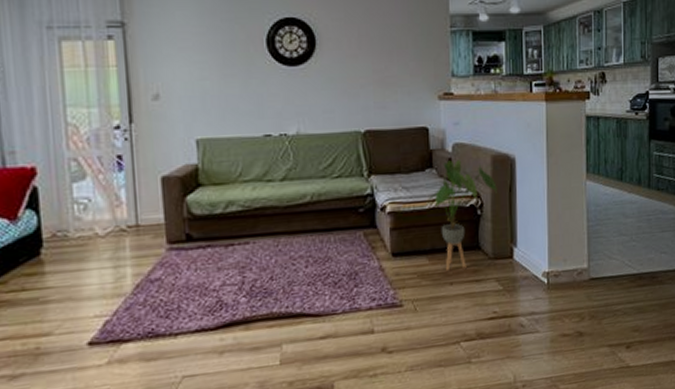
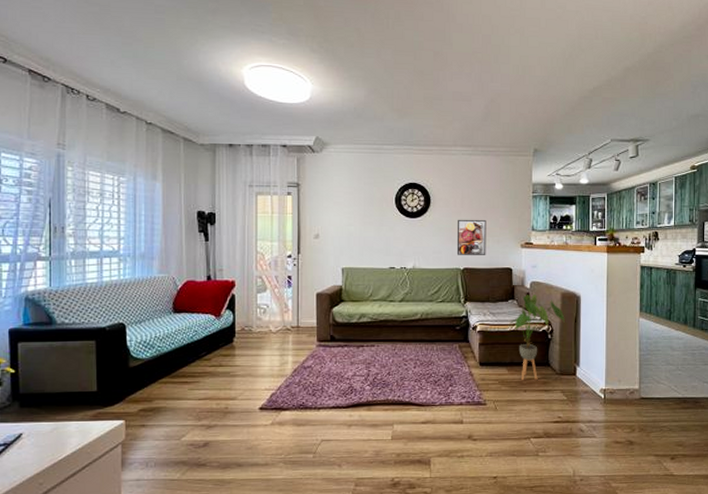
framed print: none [354,64,394,114] -> present [456,219,486,255]

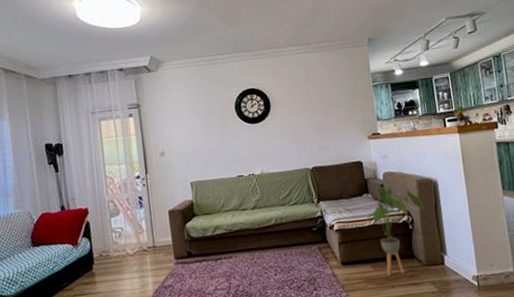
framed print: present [456,219,486,255] -> none [300,115,334,155]

